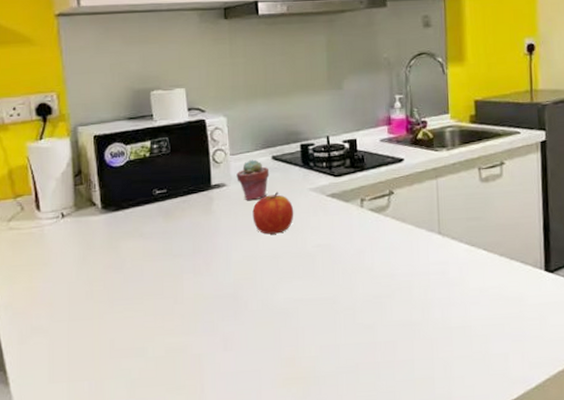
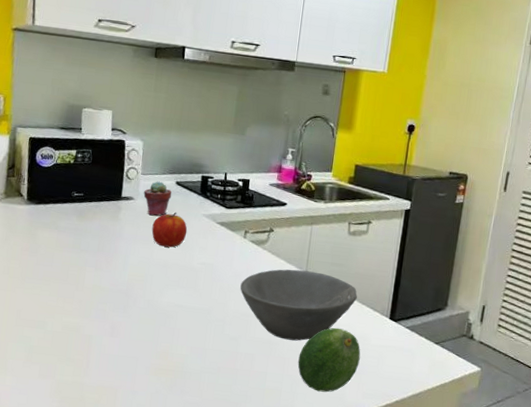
bowl: none [366,231,503,317] -> present [240,269,357,341]
fruit: none [447,292,519,371] -> present [298,327,361,392]

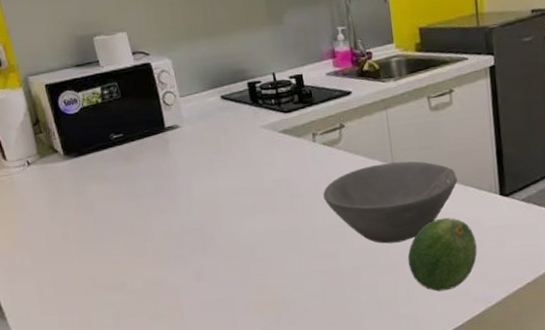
potted succulent: present [143,181,172,216] -> none [188,100,221,141]
apple: present [151,212,188,248] -> none [208,131,249,172]

